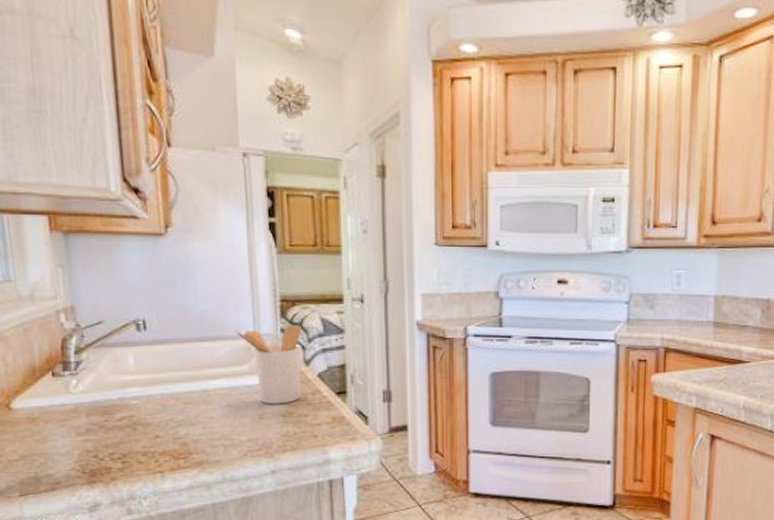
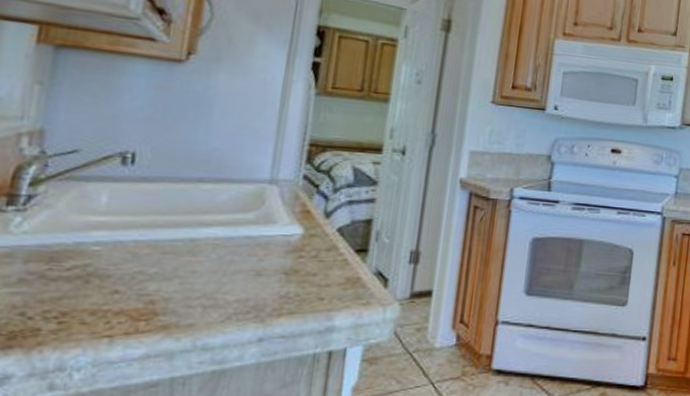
utensil holder: present [234,324,303,404] -> none [246,171,328,260]

